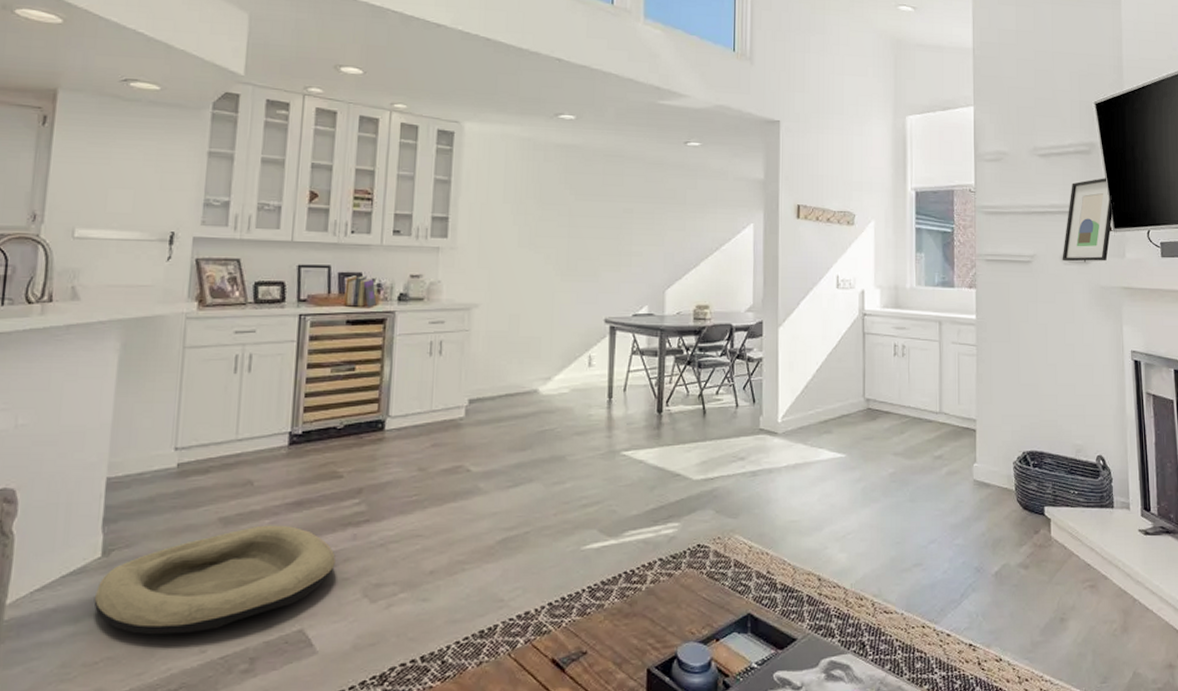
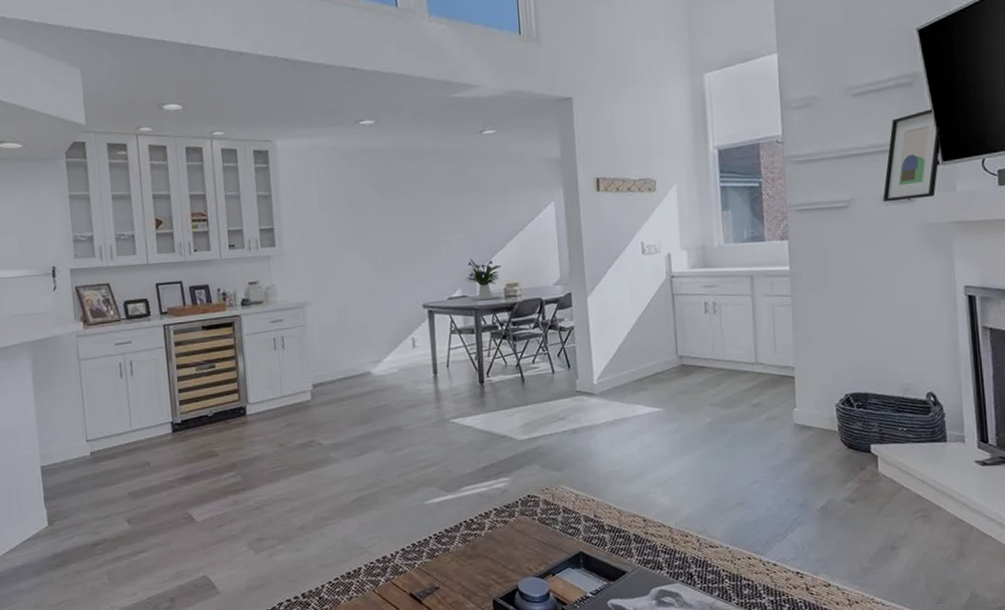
dog bed: present [94,525,336,635] -> none [48,495,223,583]
books: present [344,275,377,309] -> none [196,287,225,315]
flower arrangement: none [653,275,693,321] -> present [465,259,502,301]

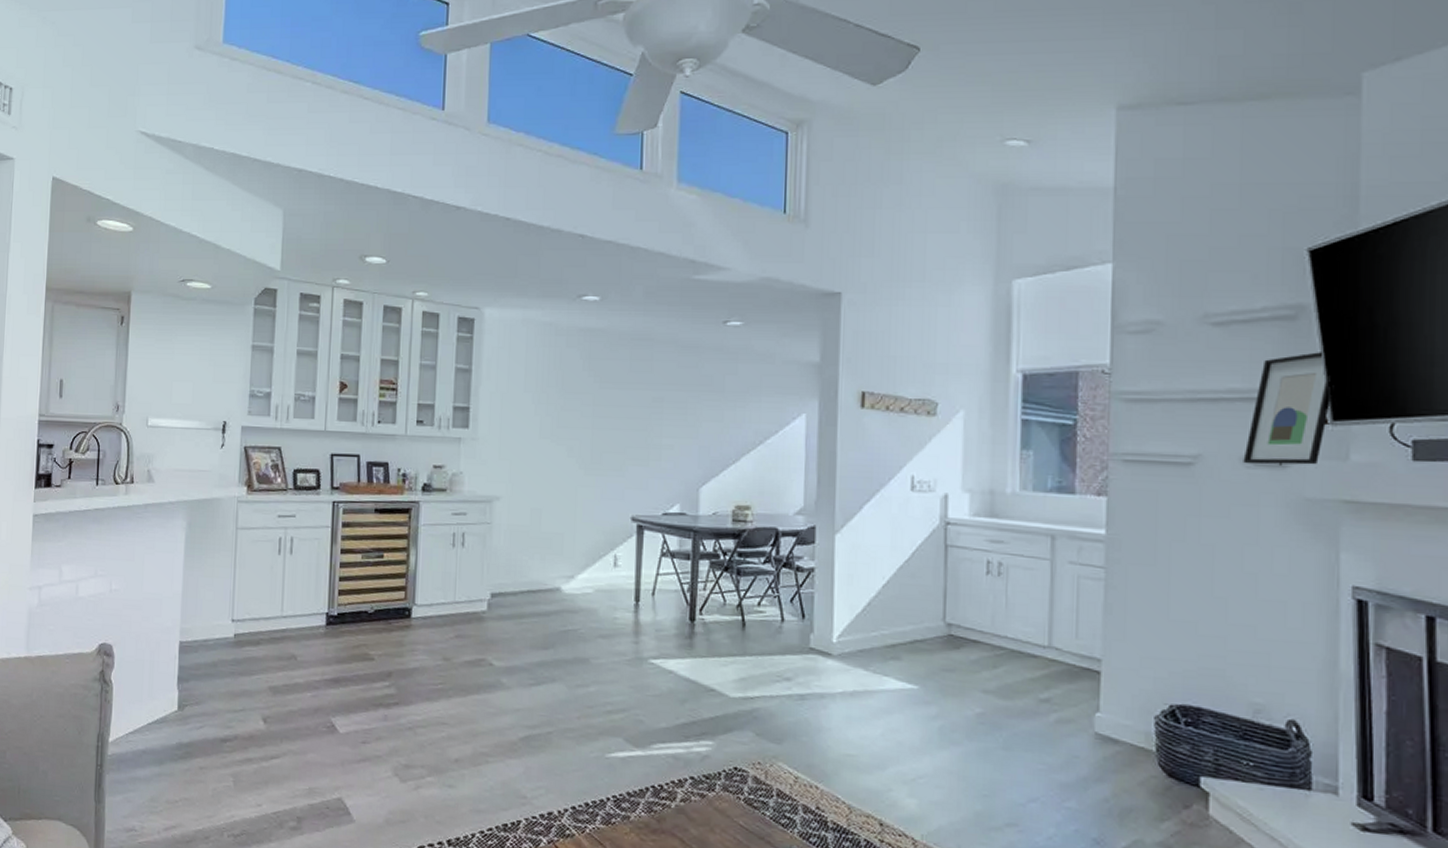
flower arrangement: present [465,259,502,301] -> none [686,470,732,522]

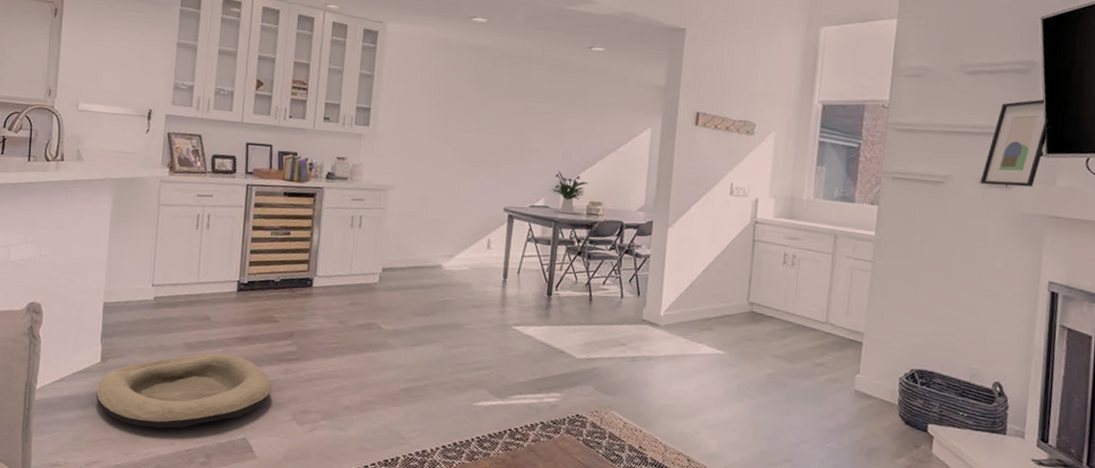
dog bed: none [173,697,369,788] -> present [95,352,272,429]
books: none [372,465,402,498] -> present [282,154,309,184]
flower arrangement: none [686,470,732,522] -> present [550,171,588,215]

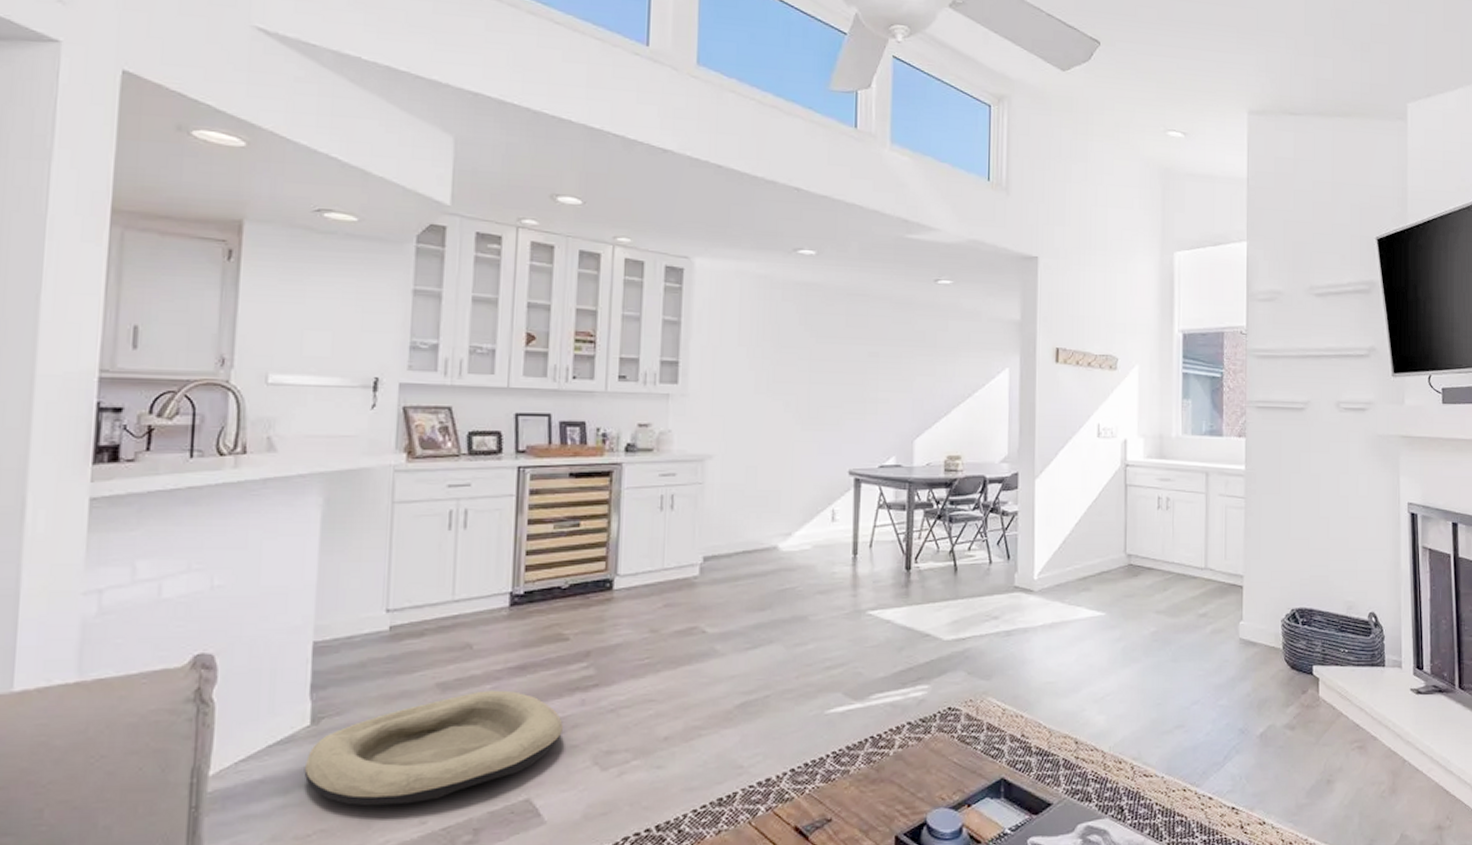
books: present [282,154,309,184] -> none [566,424,602,460]
flower arrangement: present [550,171,588,215] -> none [901,423,944,473]
picture frame: present [980,98,1050,188] -> none [1337,318,1394,409]

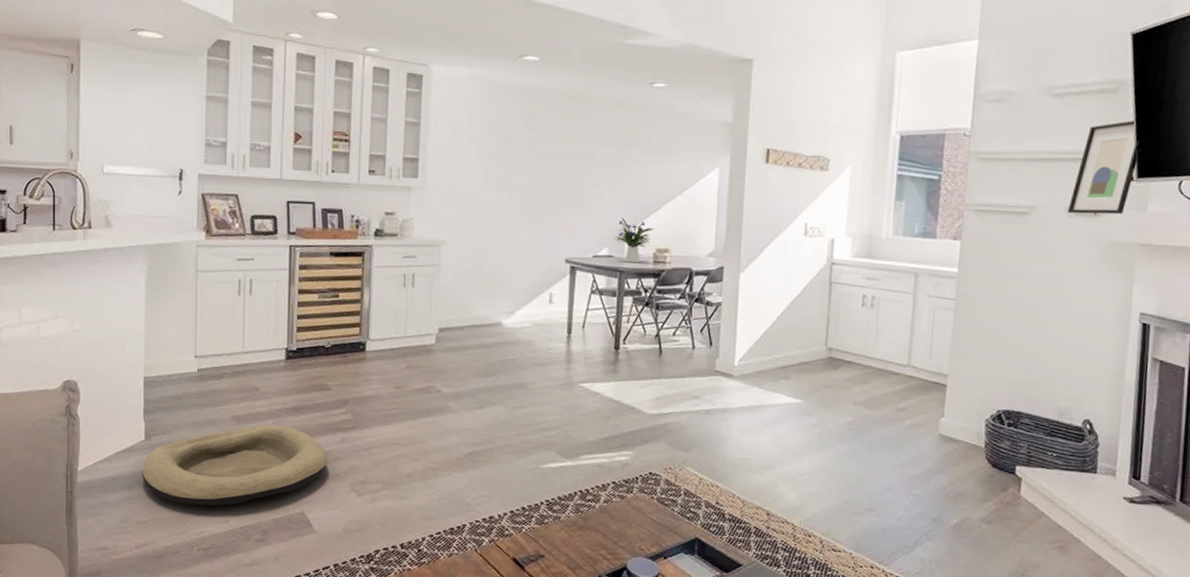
flower arrangement: none [901,423,944,473] -> present [614,218,654,263]
picture frame: none [1337,318,1394,409] -> present [1067,119,1141,215]

